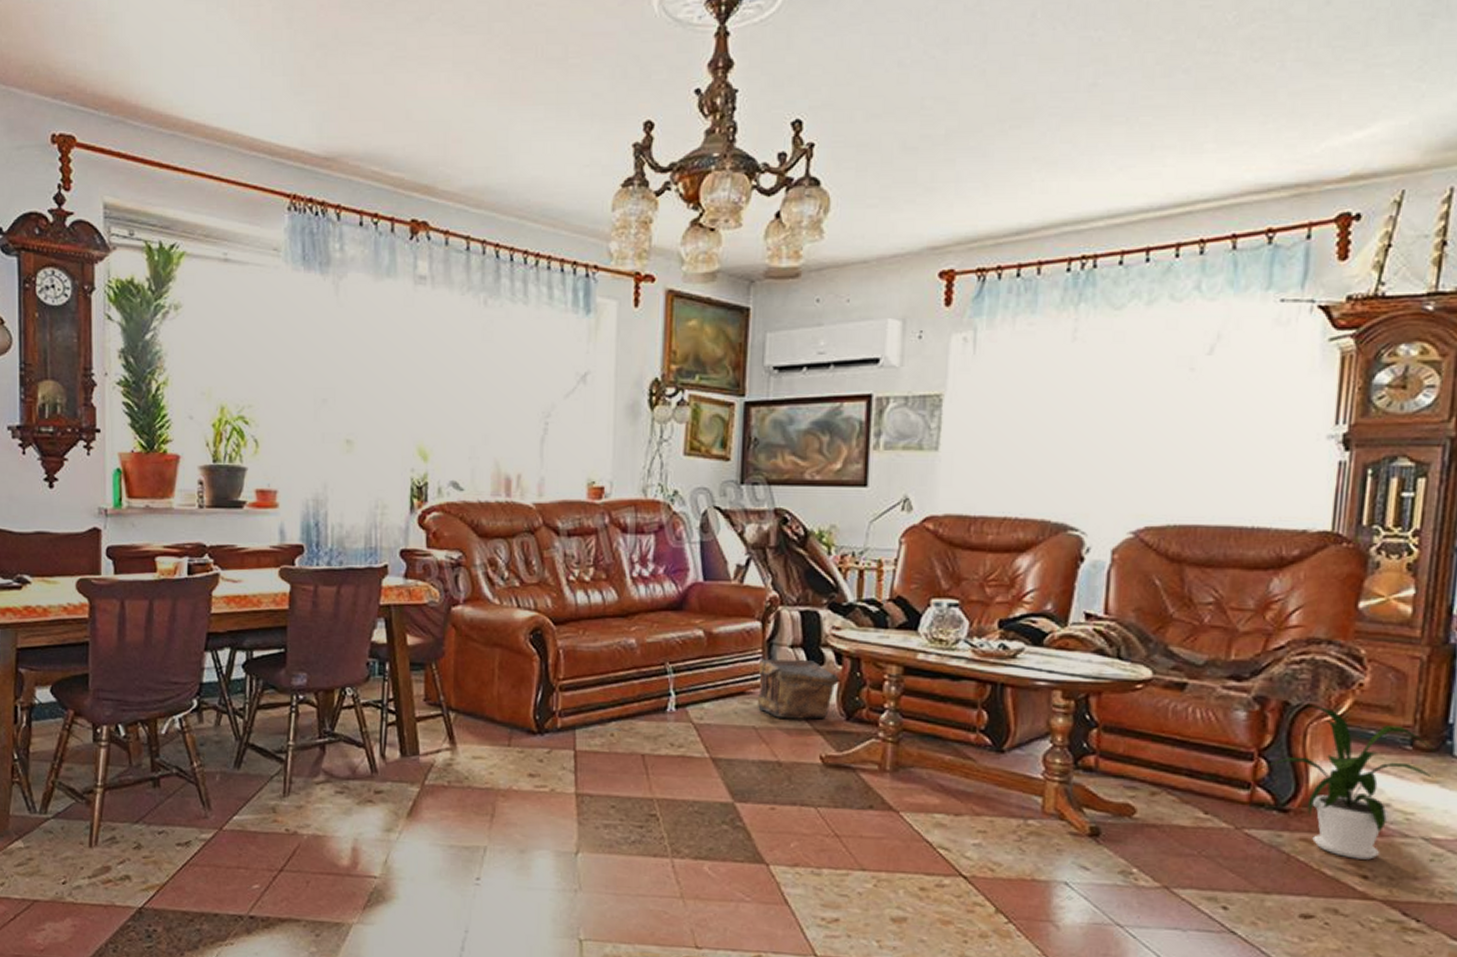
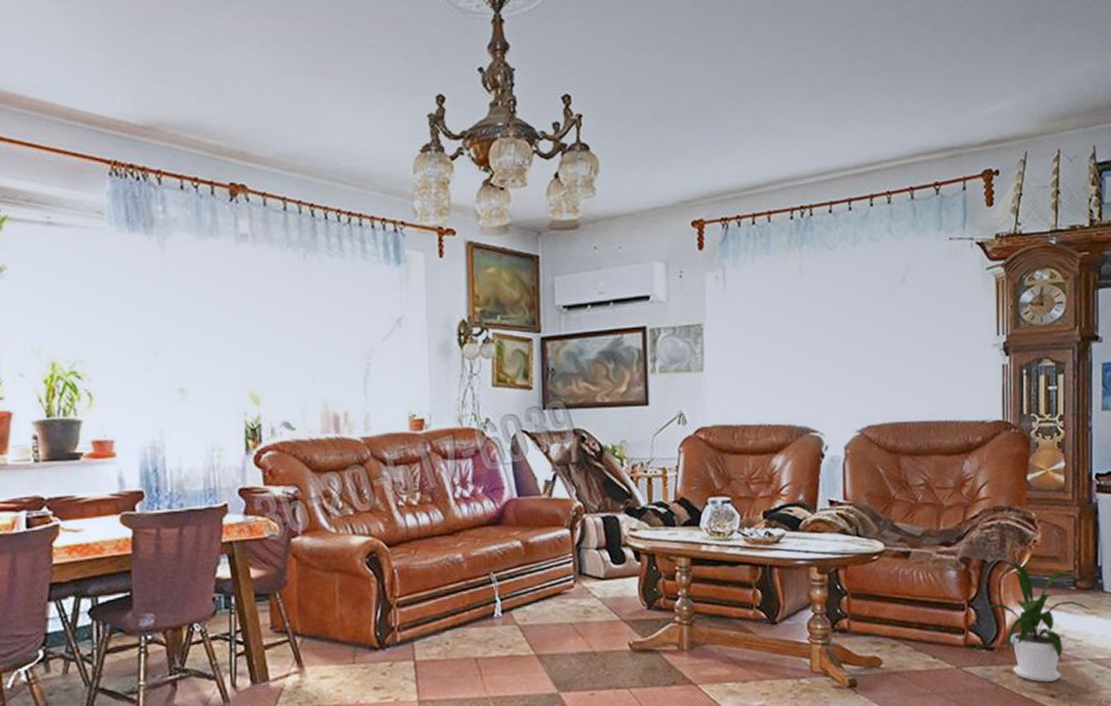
pouch: present [757,659,839,720] -> none [570,560,639,613]

